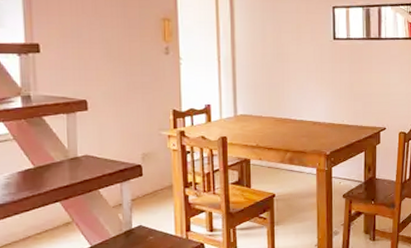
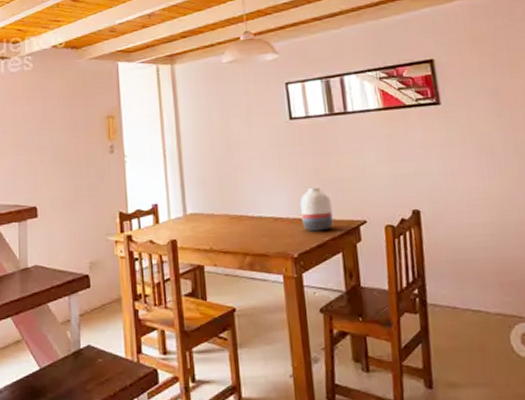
vase: none [336,99,360,135] -> present [300,188,333,232]

